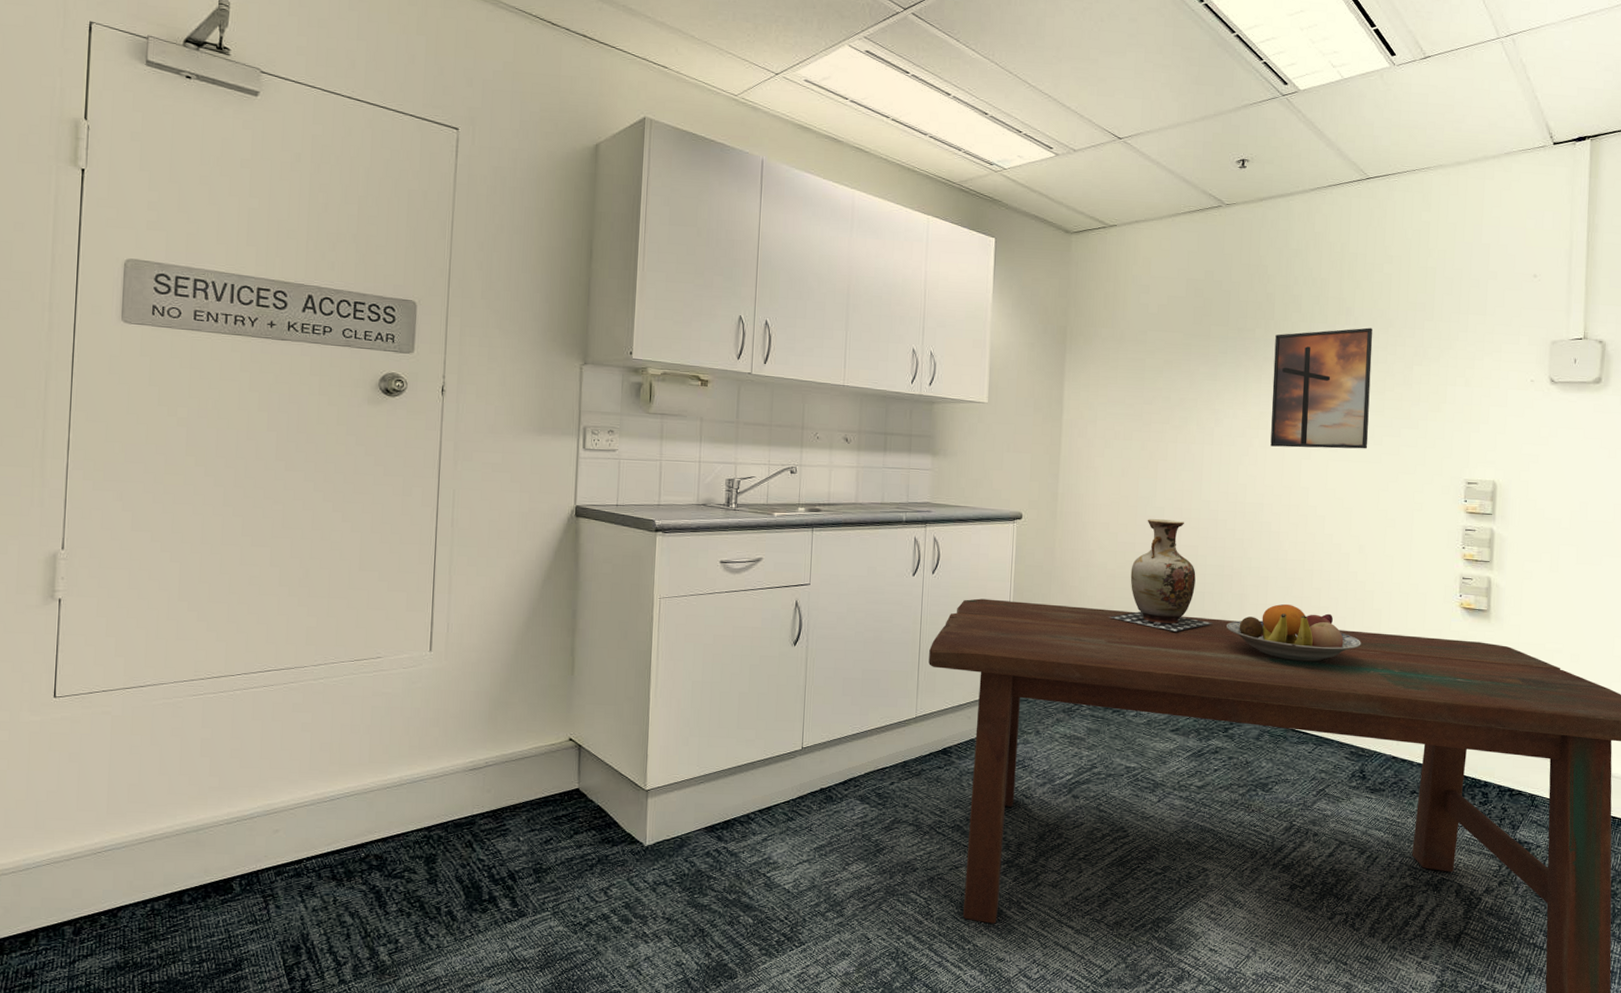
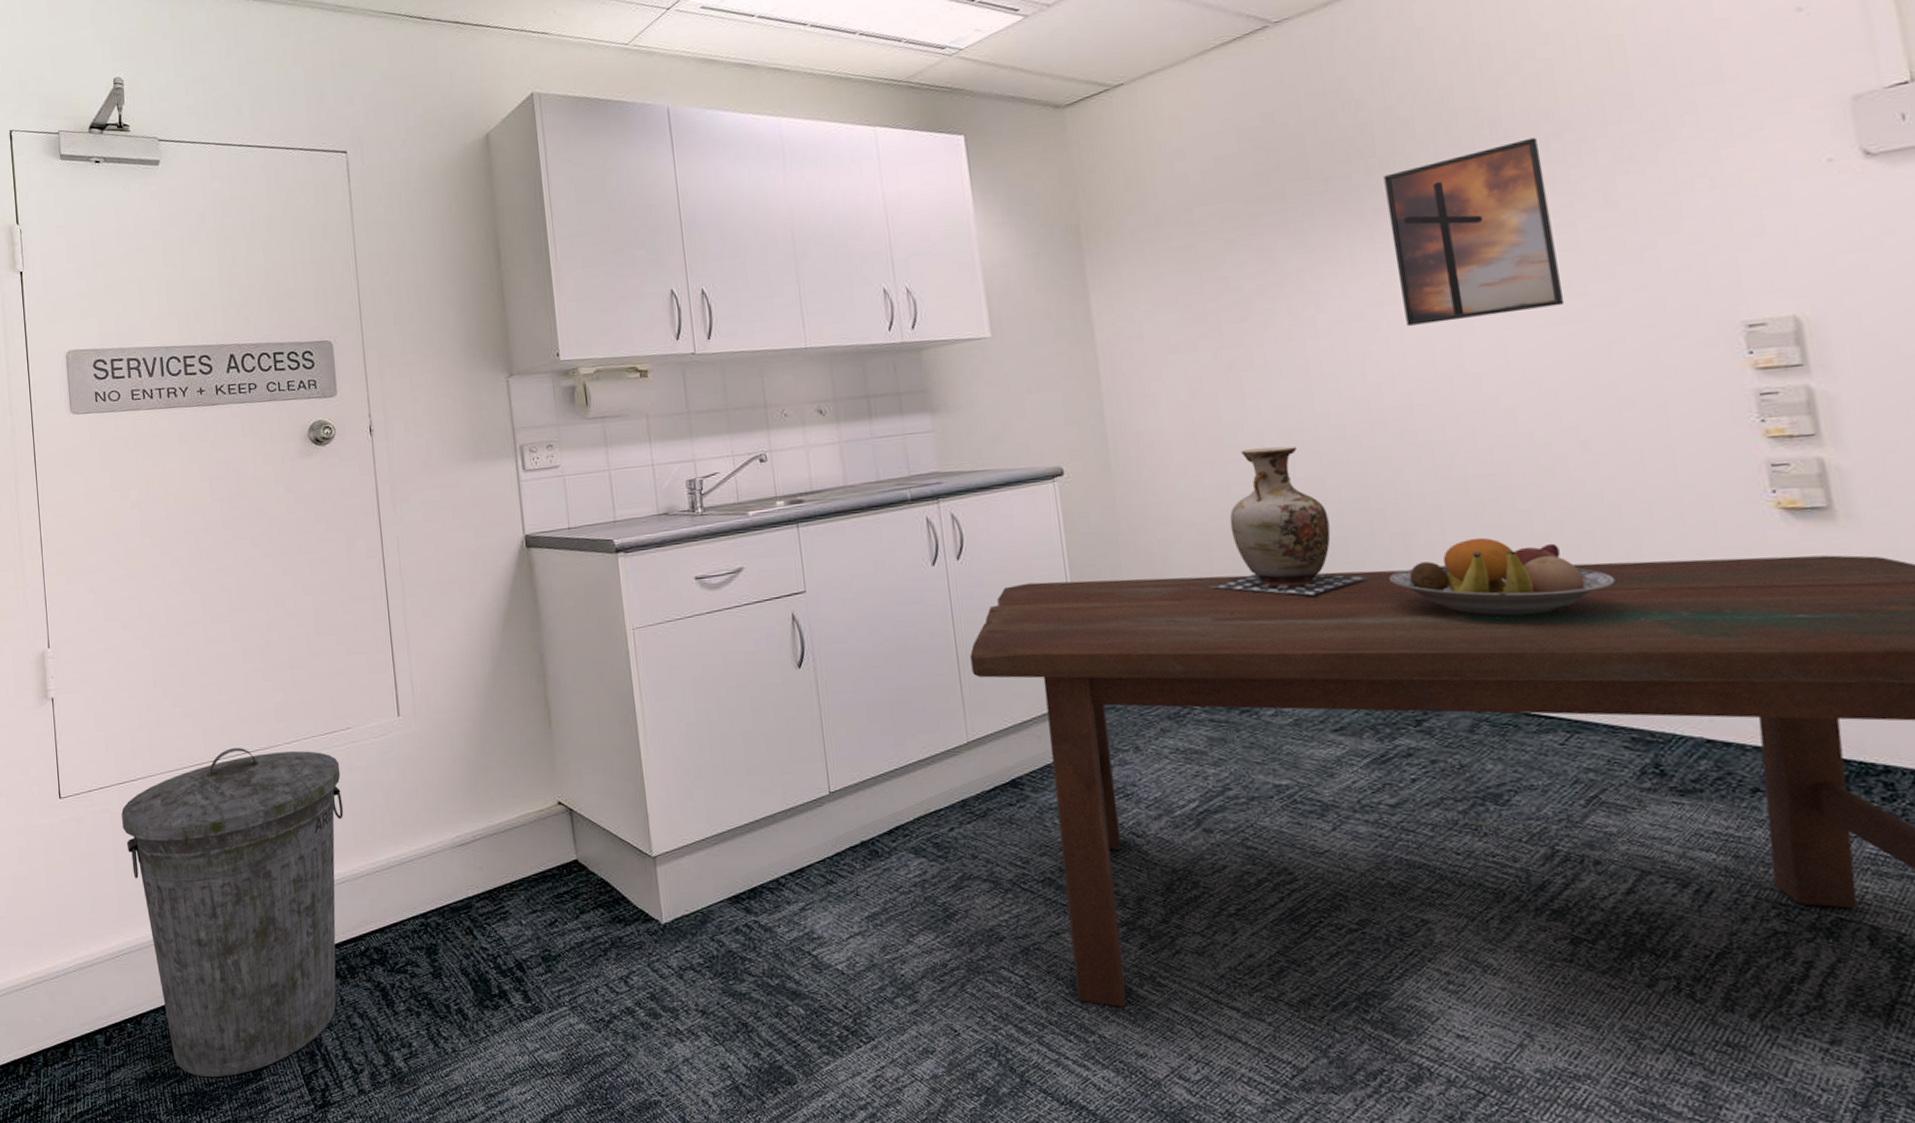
trash can: none [123,665,365,967] -> present [121,748,344,1077]

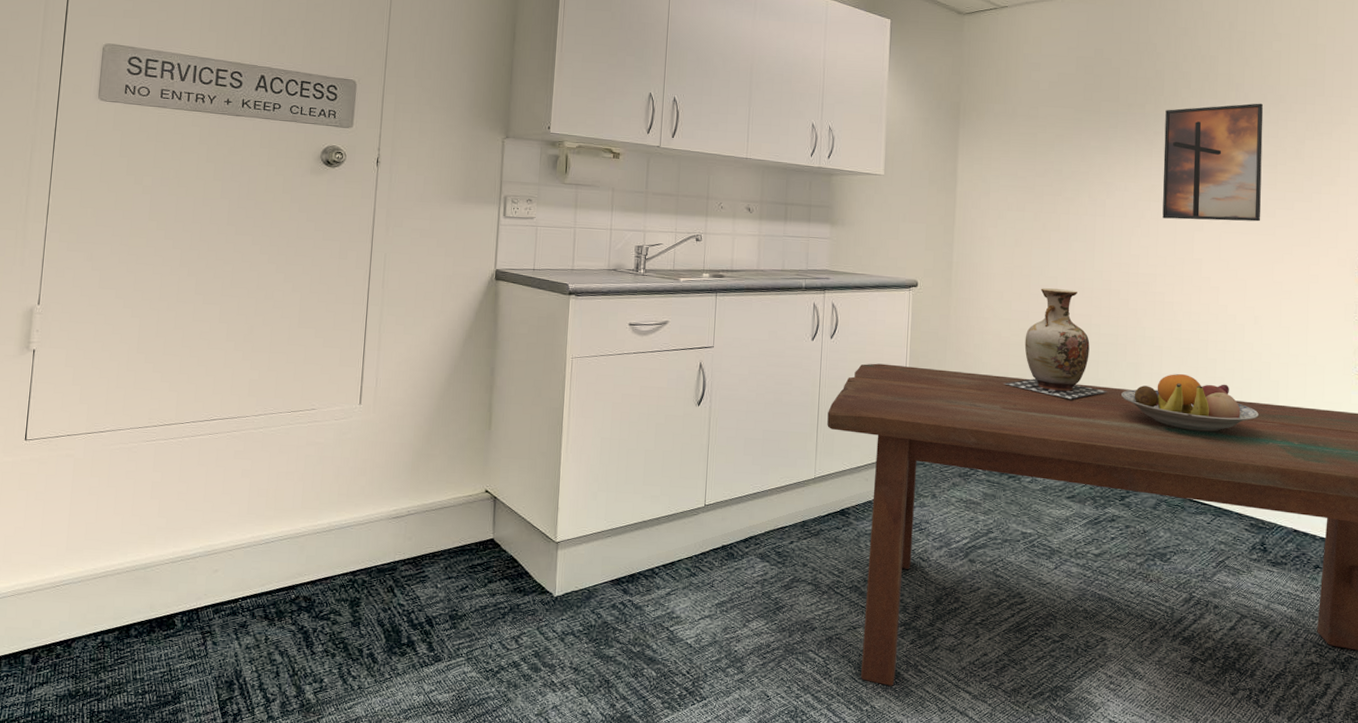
trash can: present [121,748,344,1077] -> none [84,414,300,698]

